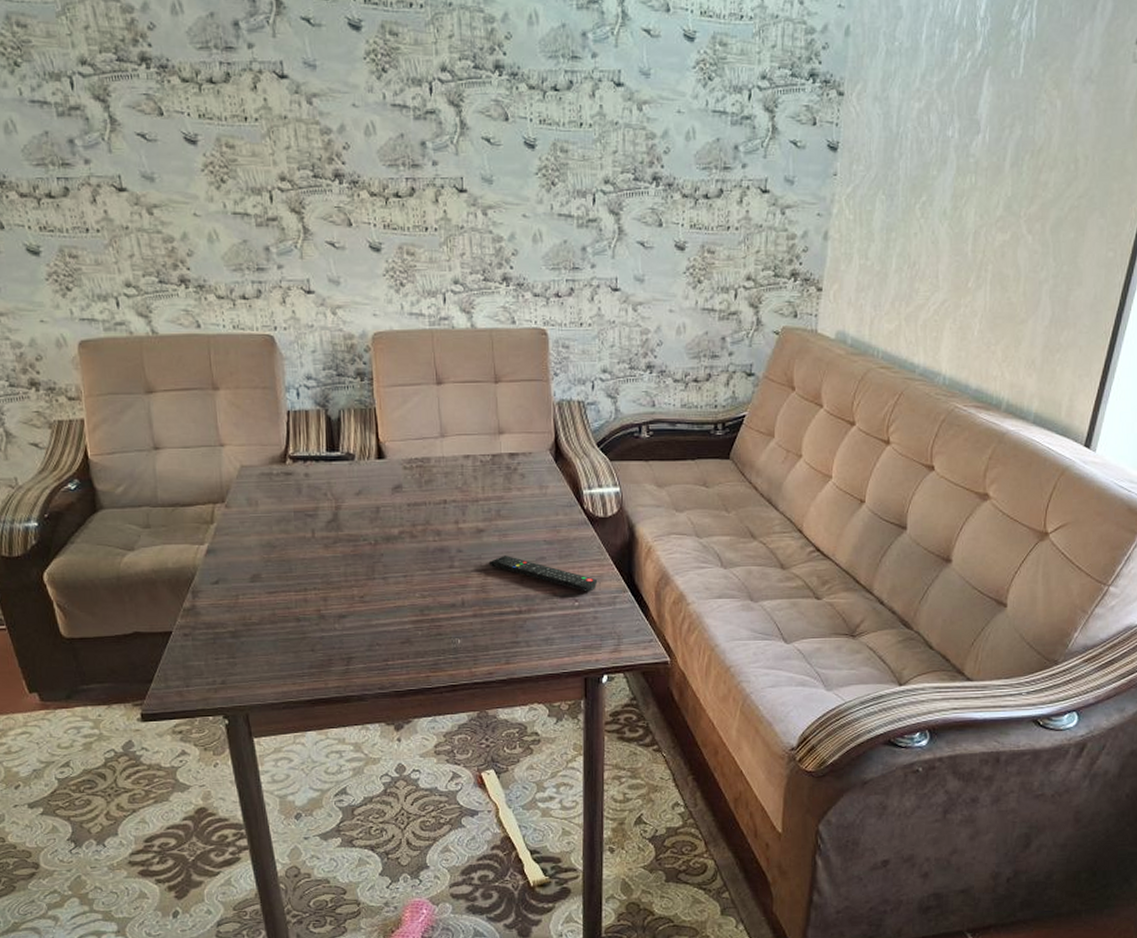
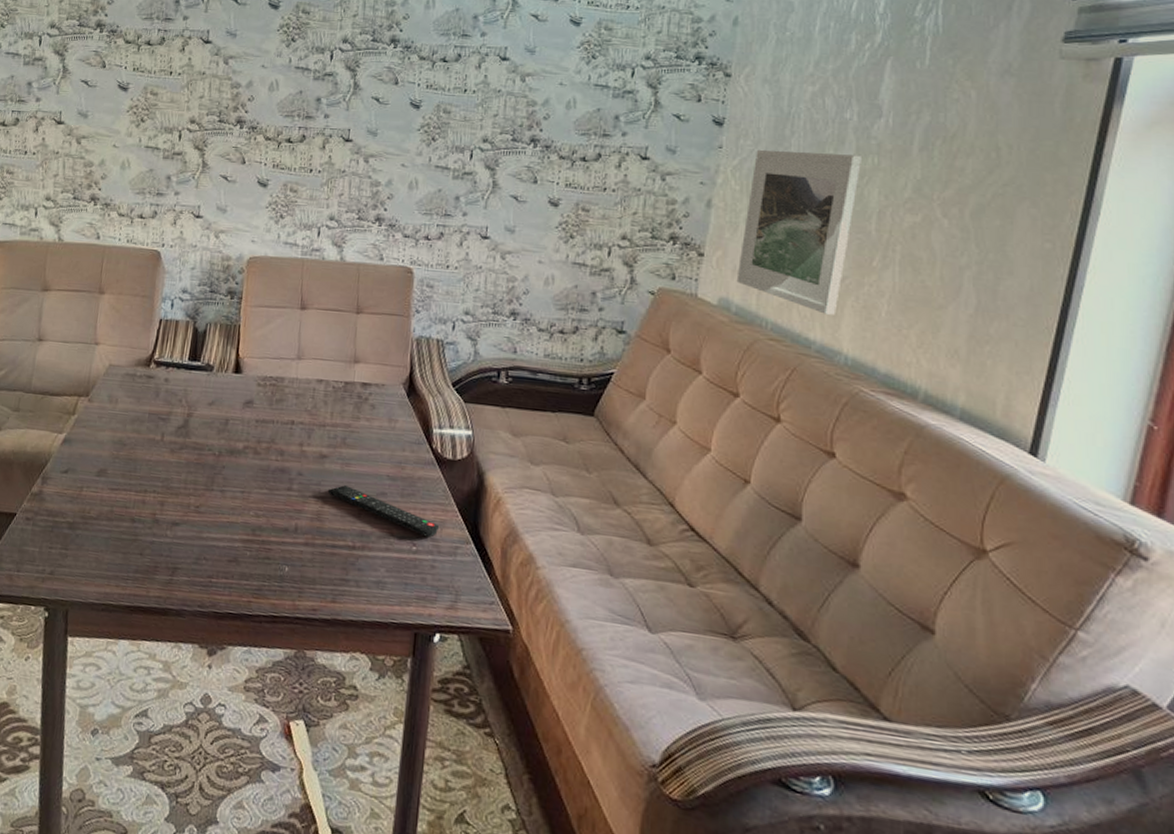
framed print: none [851,175,962,338] -> present [736,150,863,315]

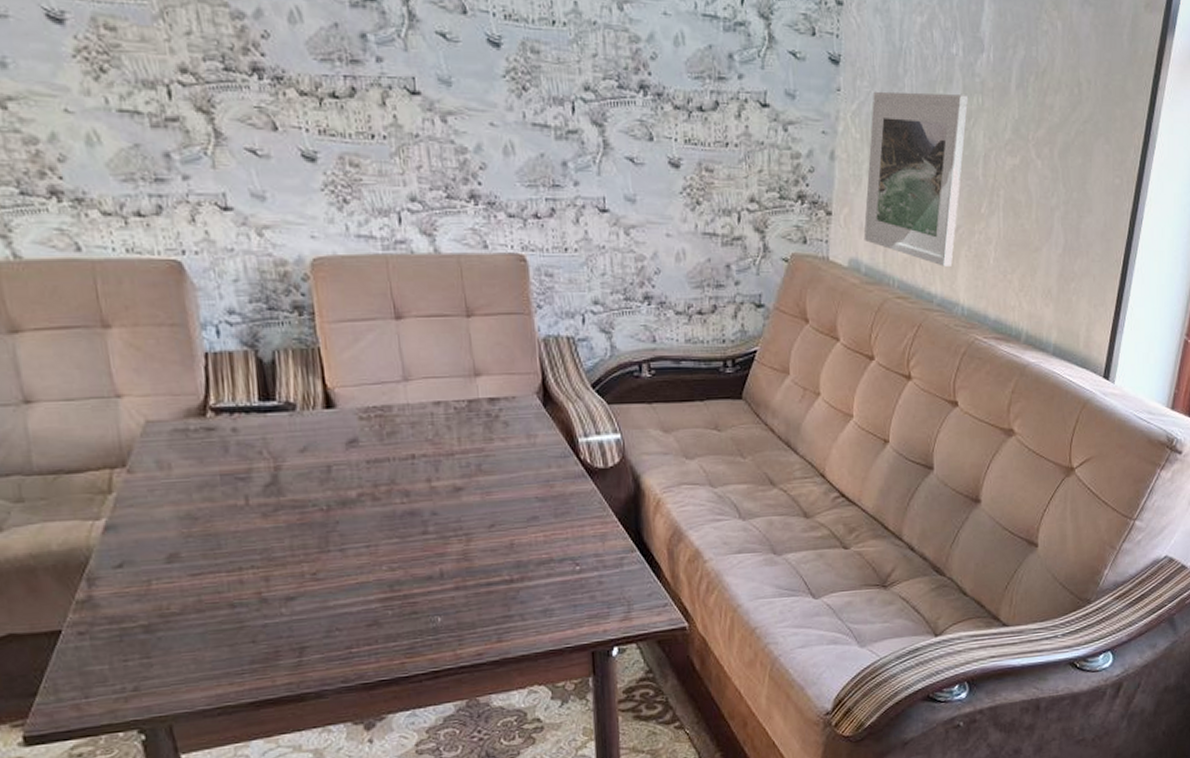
remote control: present [327,485,440,538] -> none [470,516,602,554]

